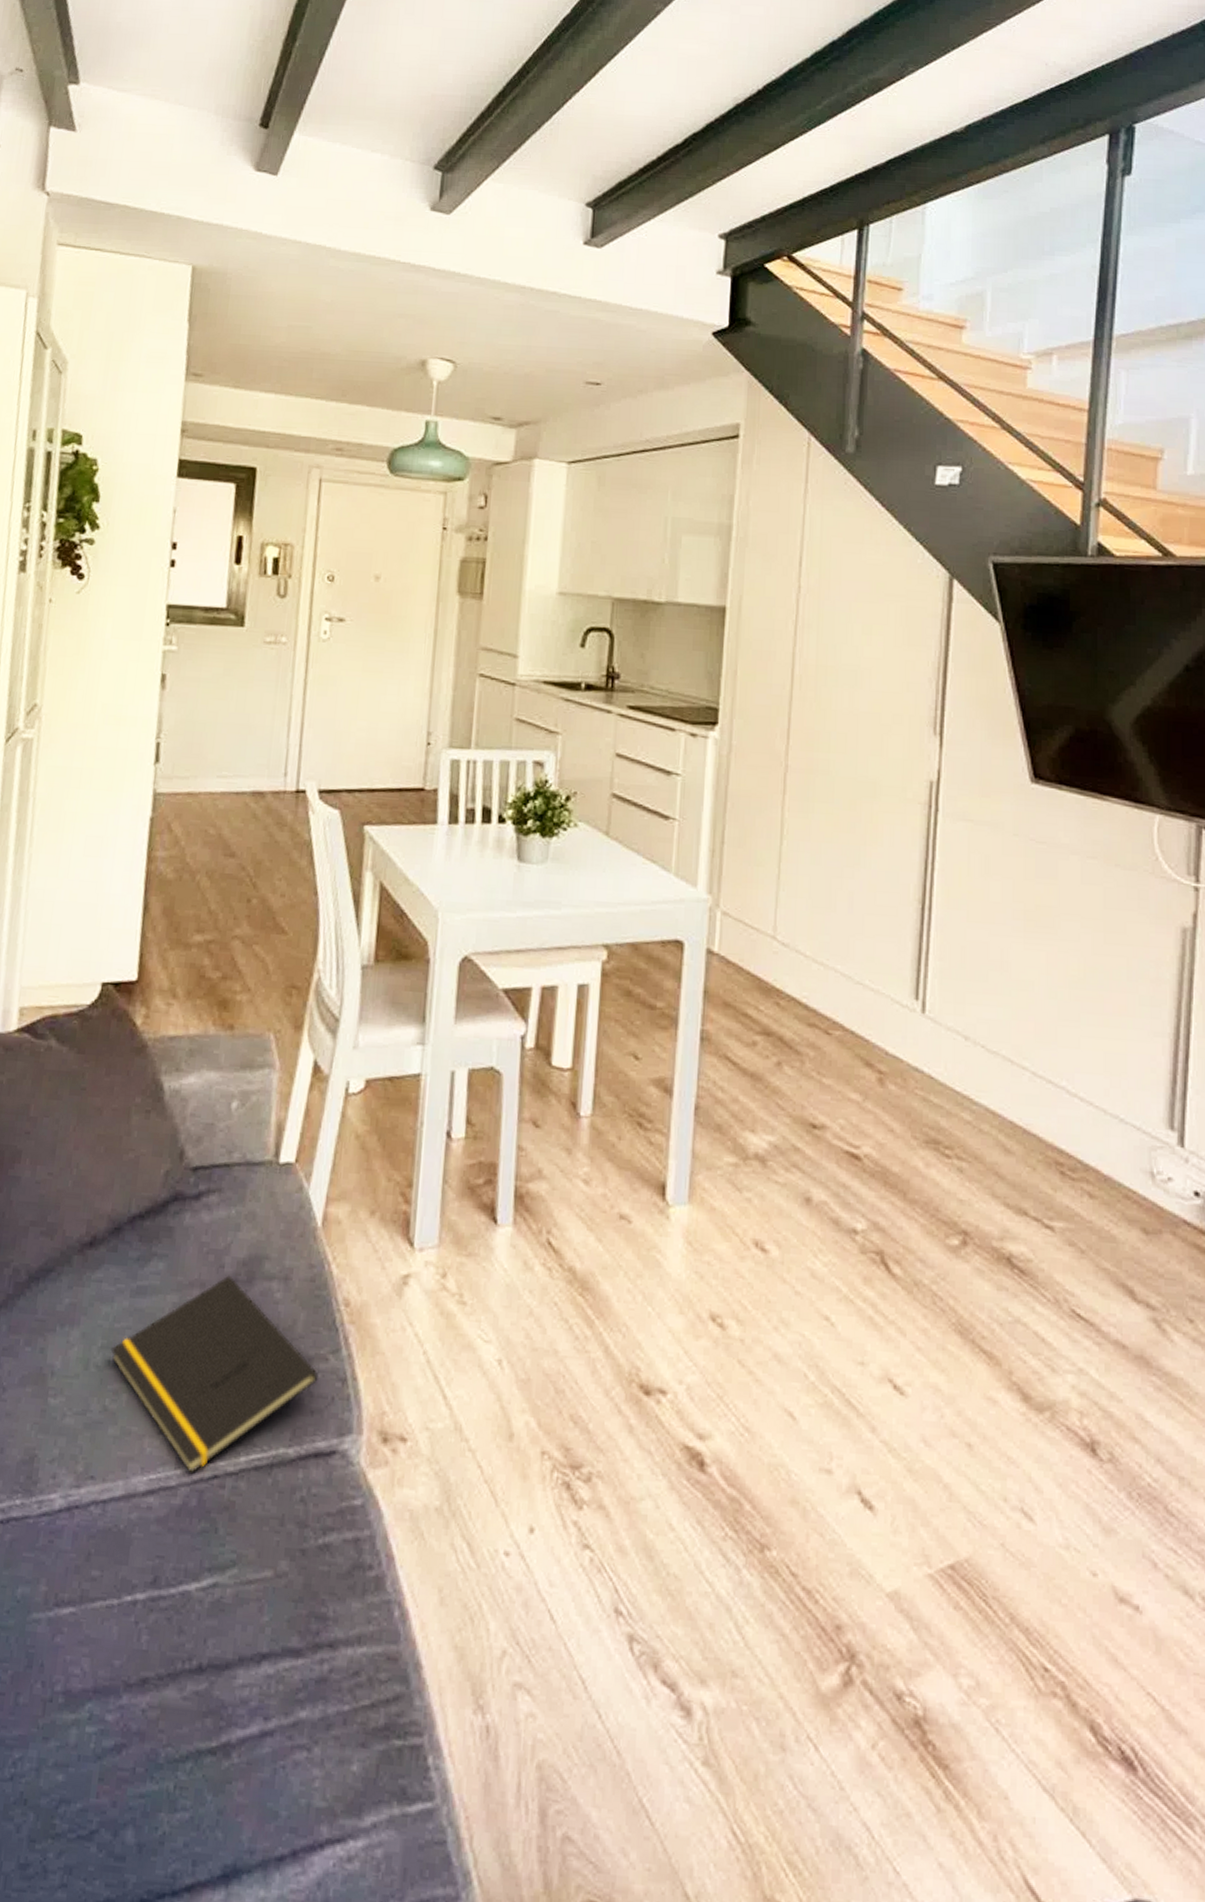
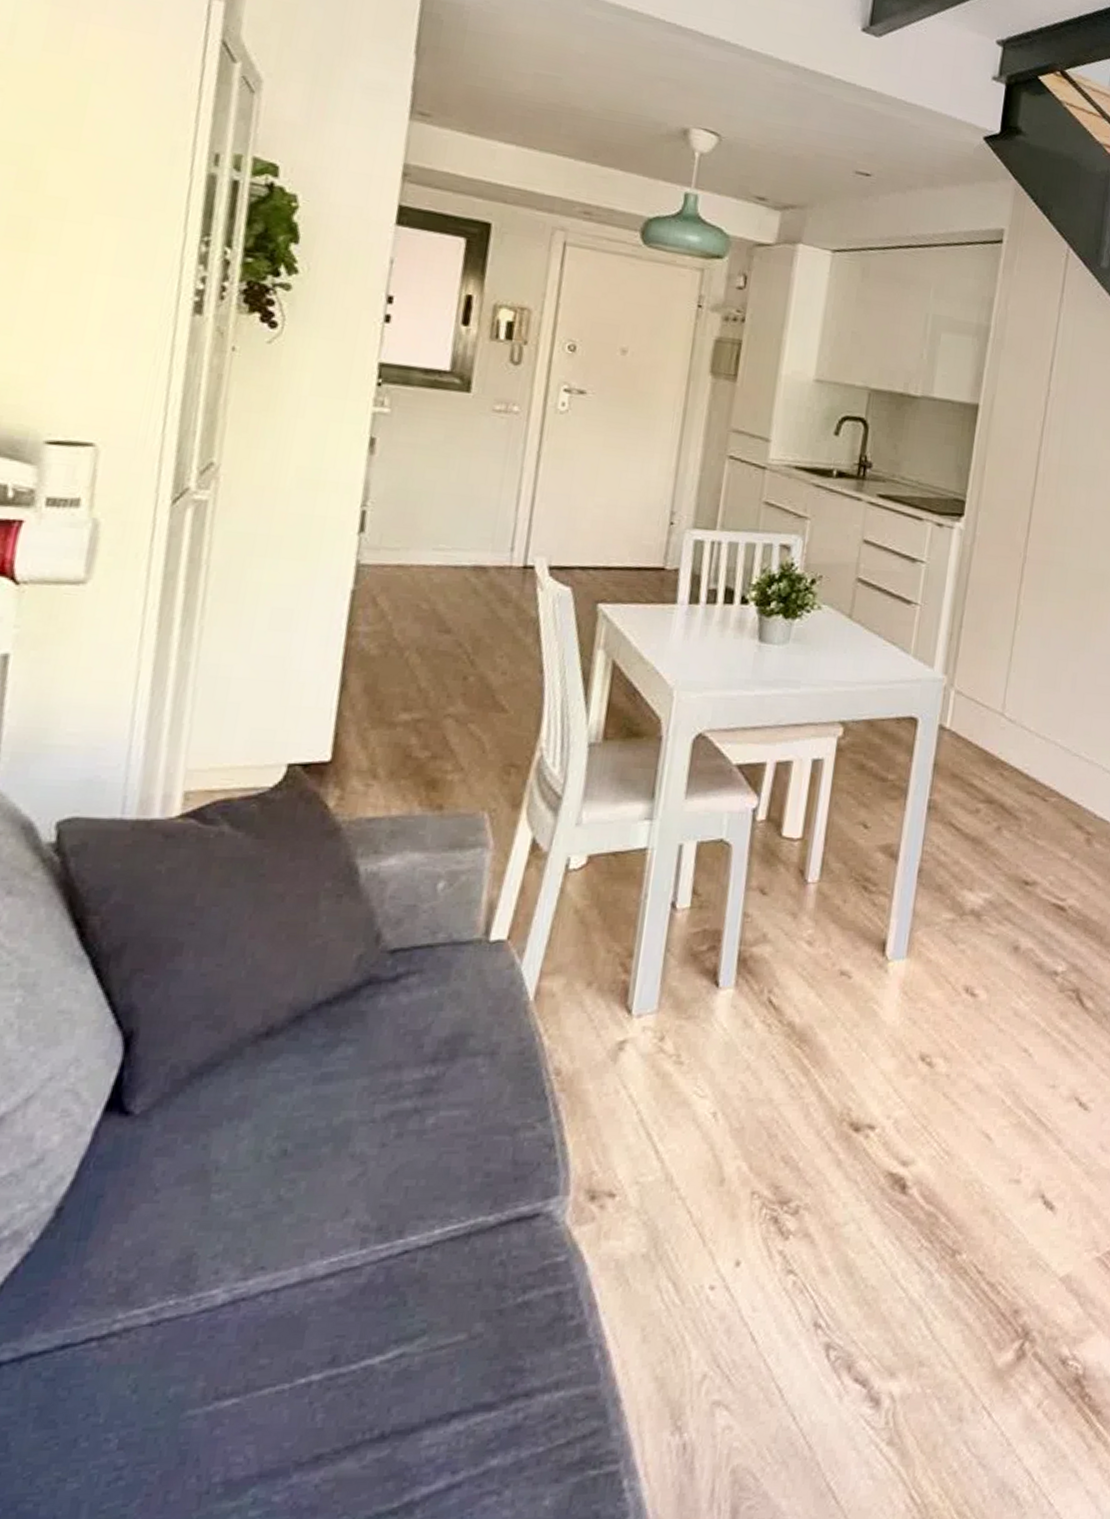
notepad: present [110,1275,317,1474] -> none [288,1055,523,1252]

